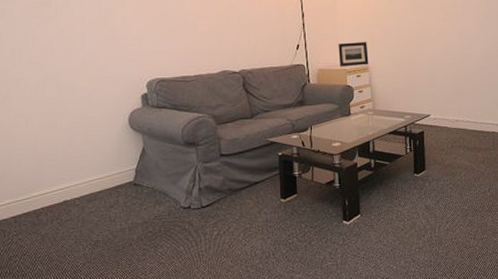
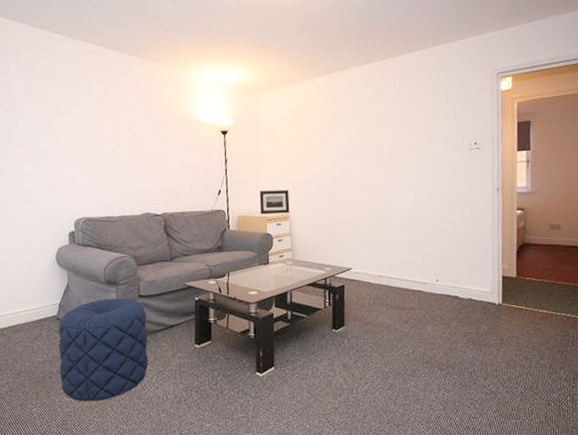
pouf: none [136,158,234,266] -> present [58,297,149,402]

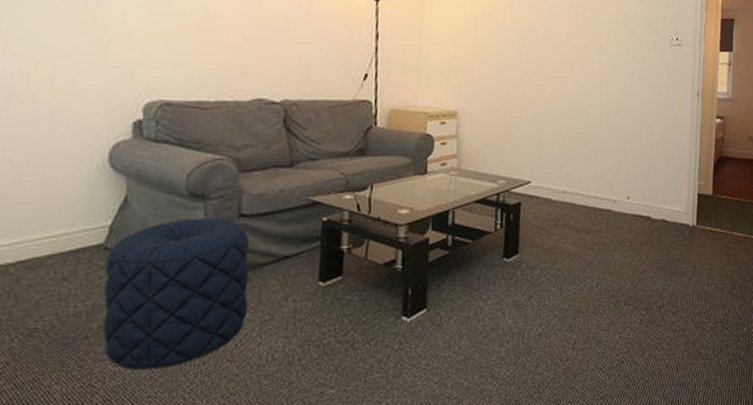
picture frame: present [259,190,290,215] -> none [419,77,459,110]

